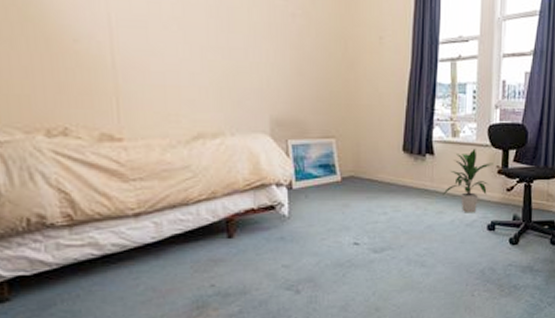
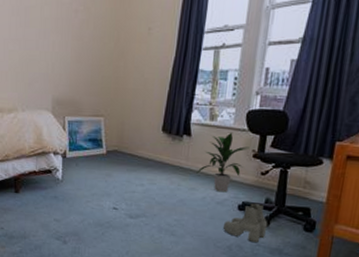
boots: none [474,221,518,262] -> present [222,202,268,242]

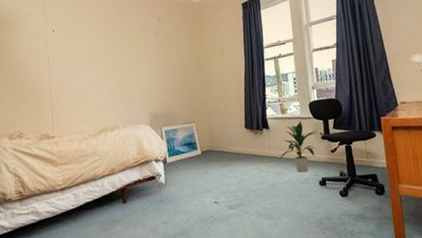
boots: present [222,202,268,242] -> none [311,177,347,212]

